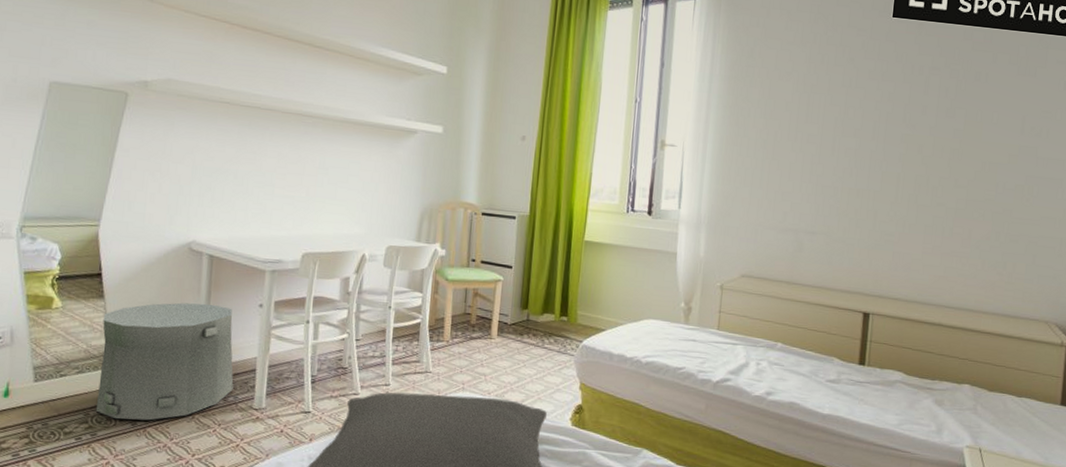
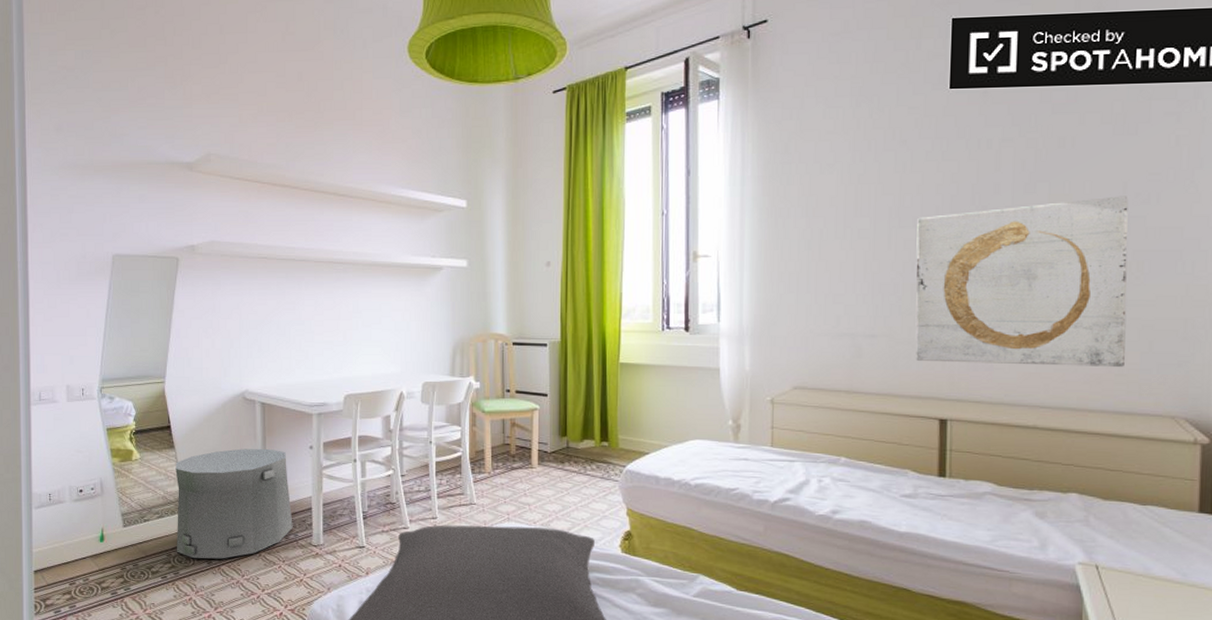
wall art: none [847,128,1026,276] -> present [915,196,1128,367]

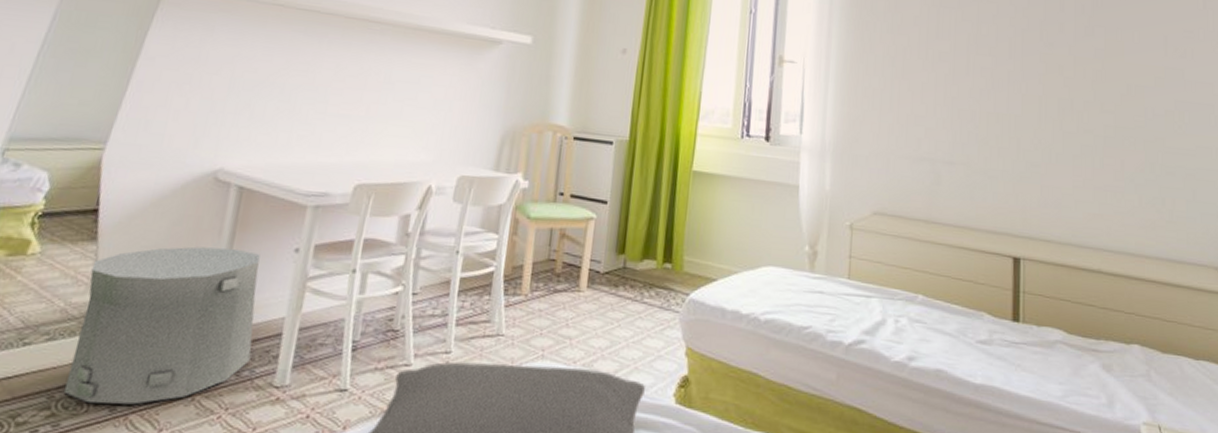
wall art: present [915,196,1128,367] -> none [991,47,1175,214]

